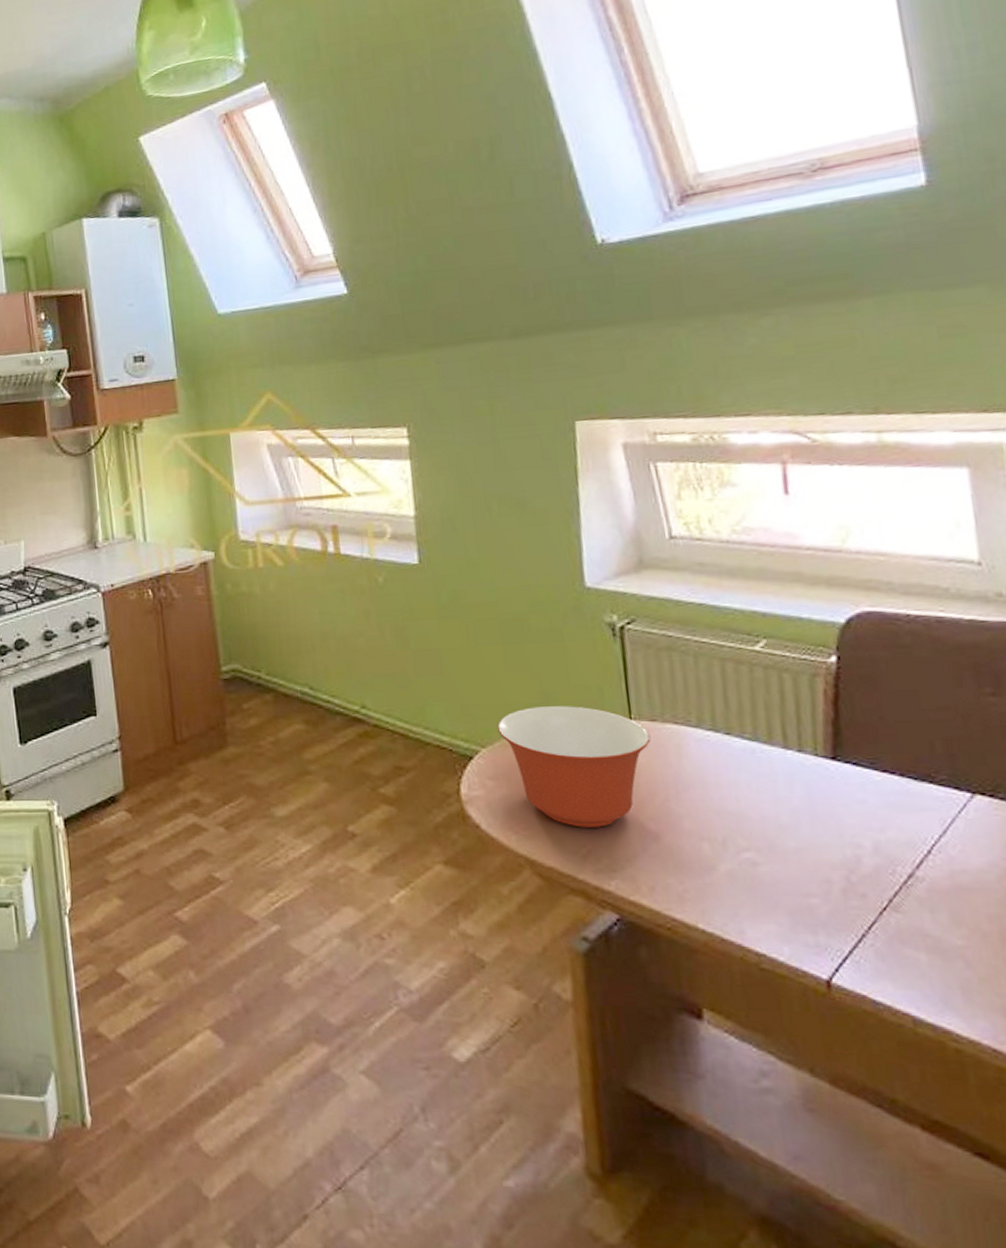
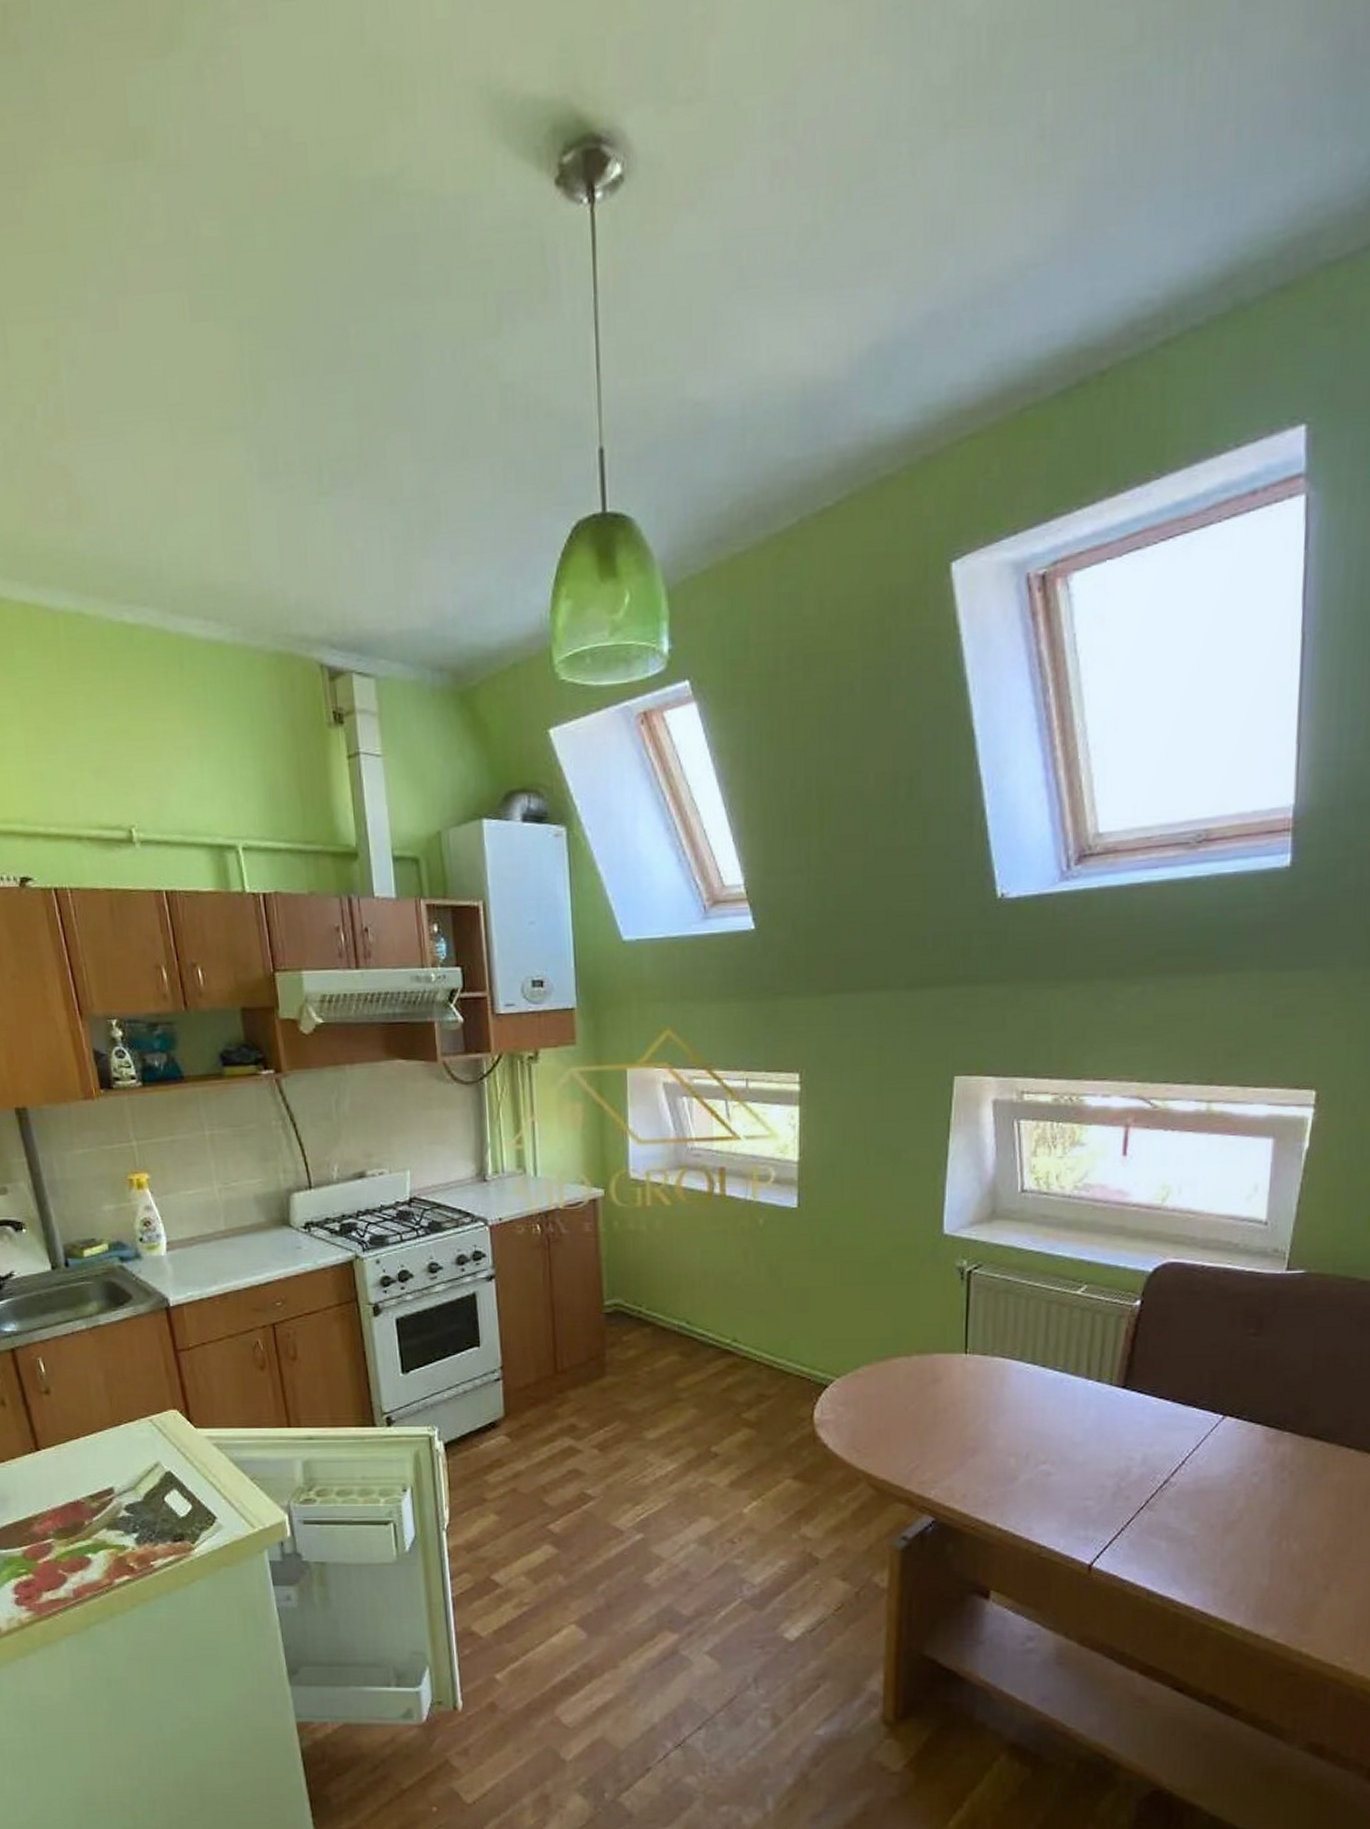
mixing bowl: present [497,706,651,827] -> none [852,1341,981,1446]

